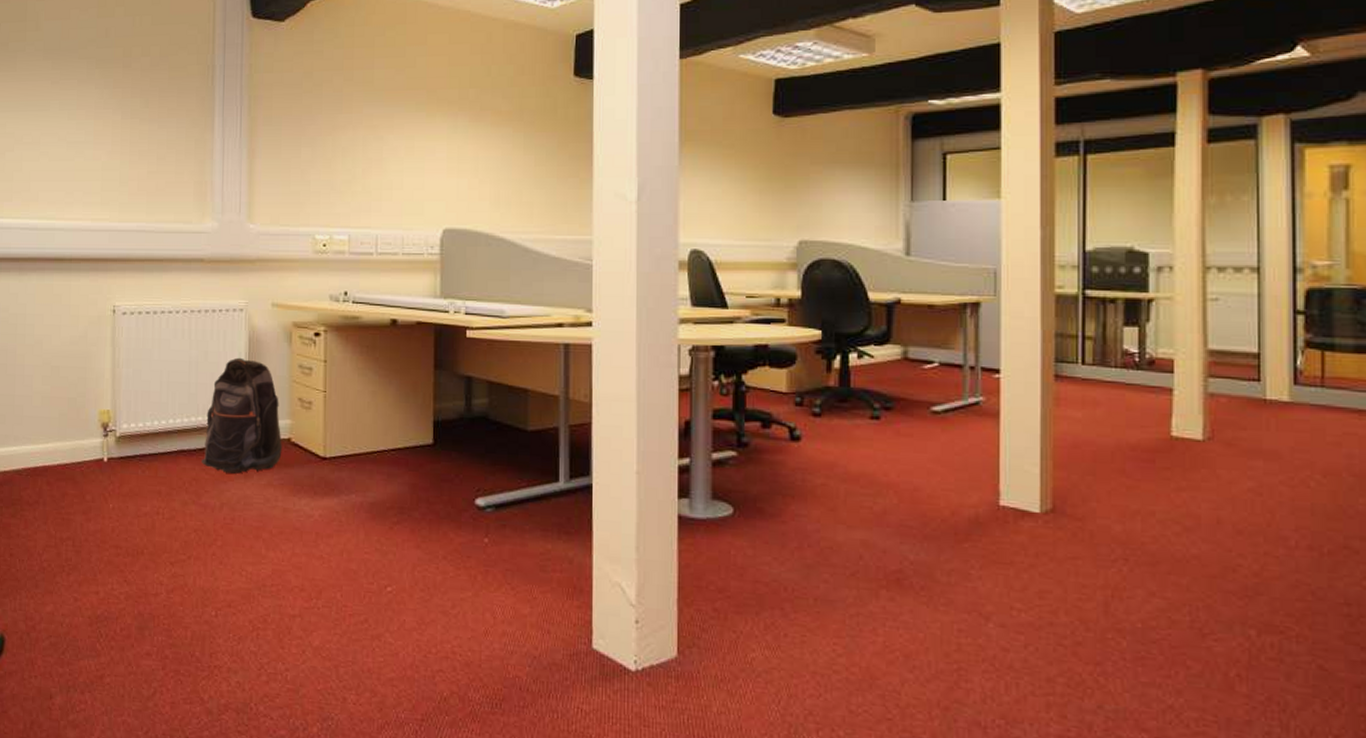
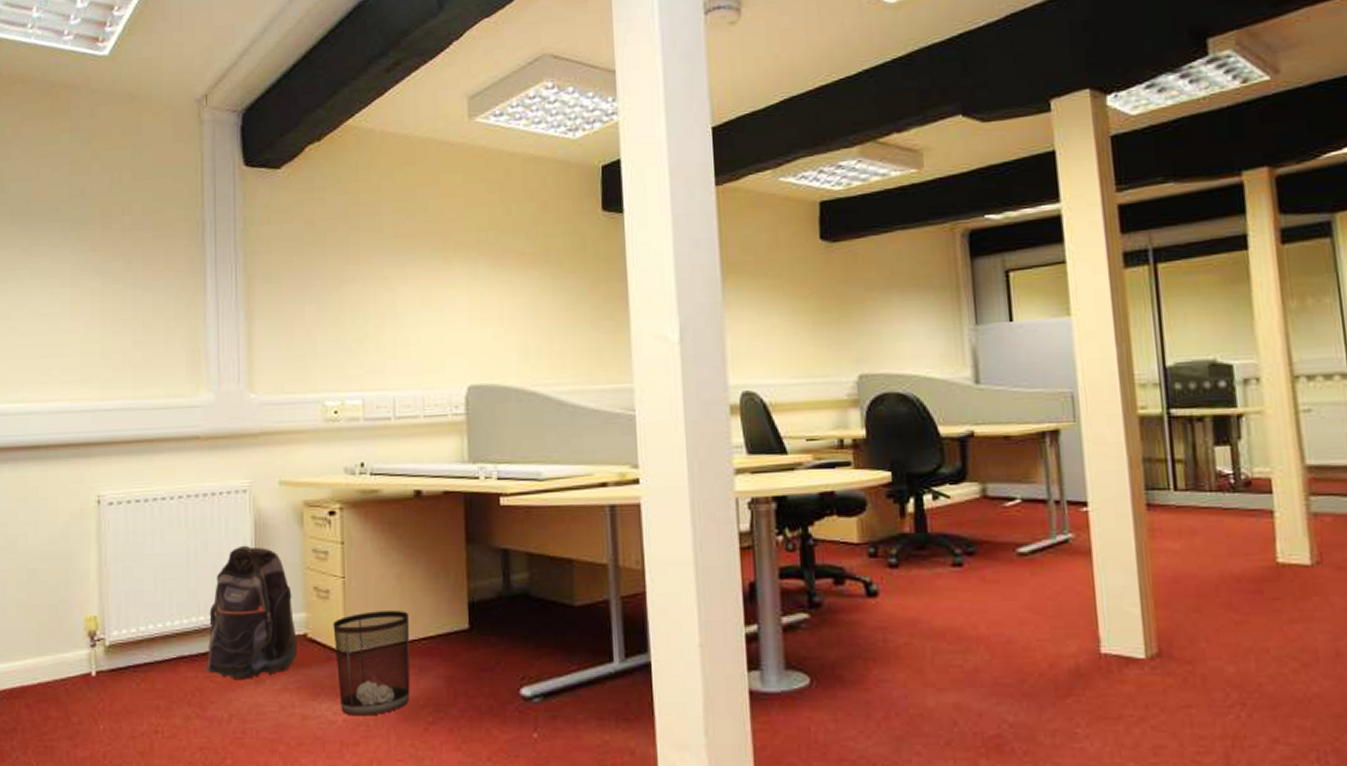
waste bin: none [314,423,381,513] -> present [333,611,410,716]

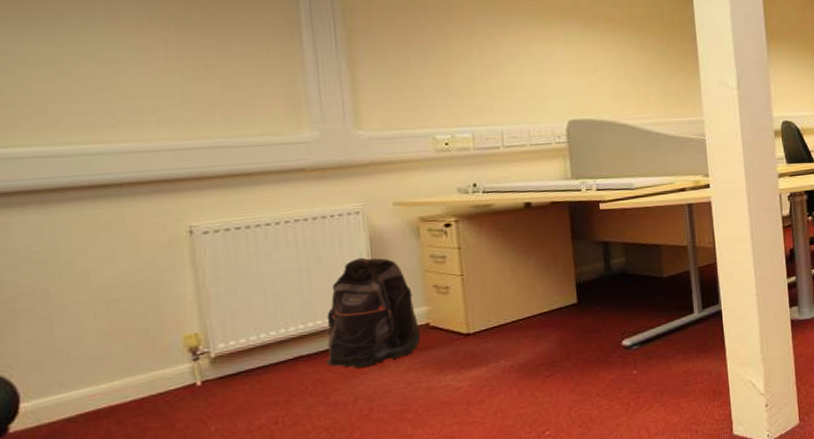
waste bin: present [333,611,410,716] -> none [454,295,529,381]

